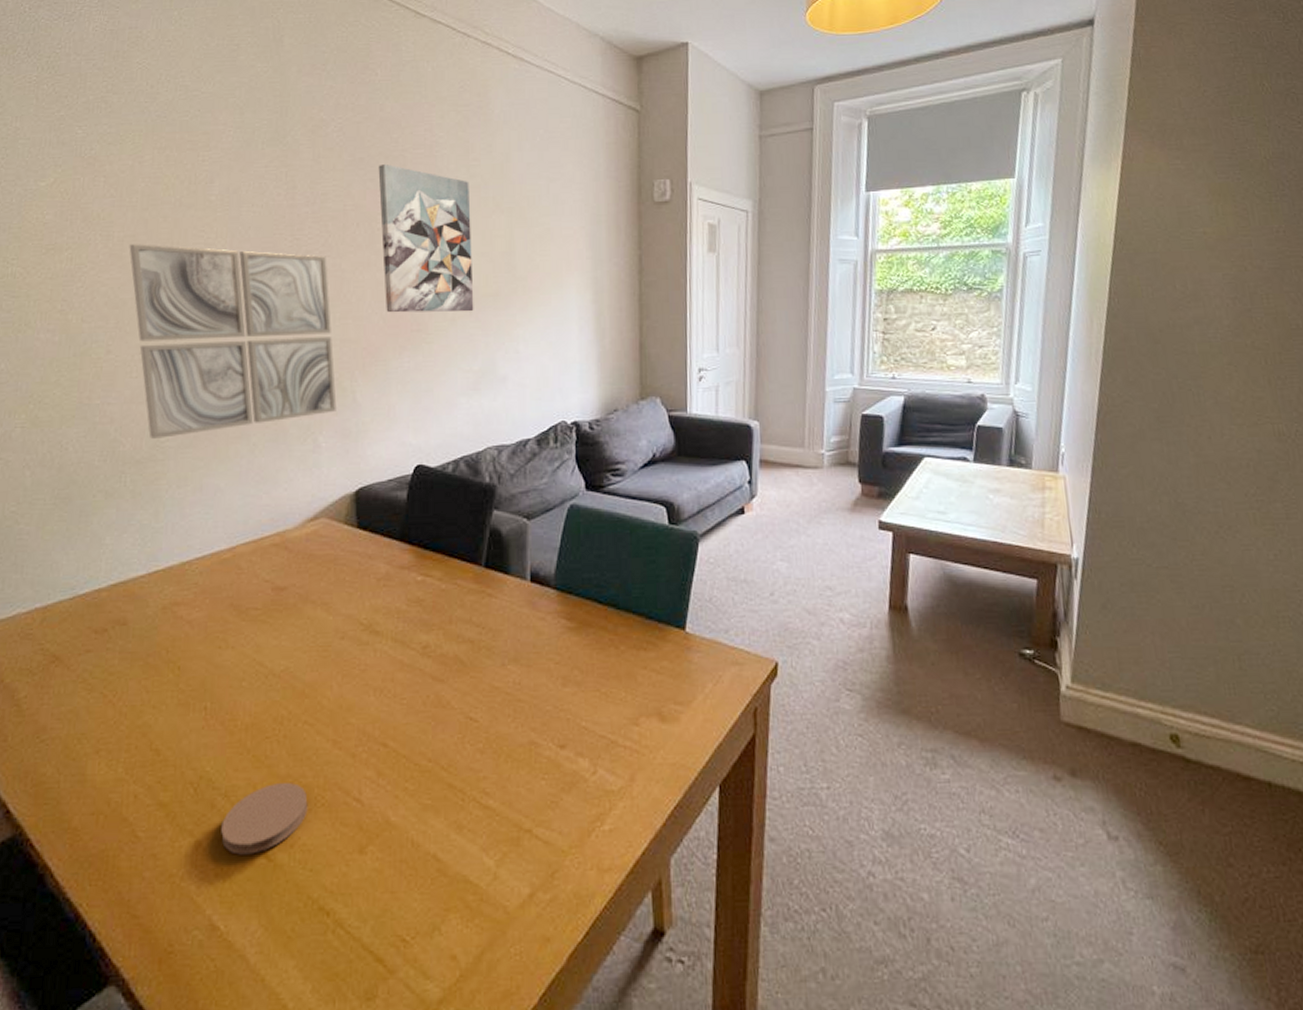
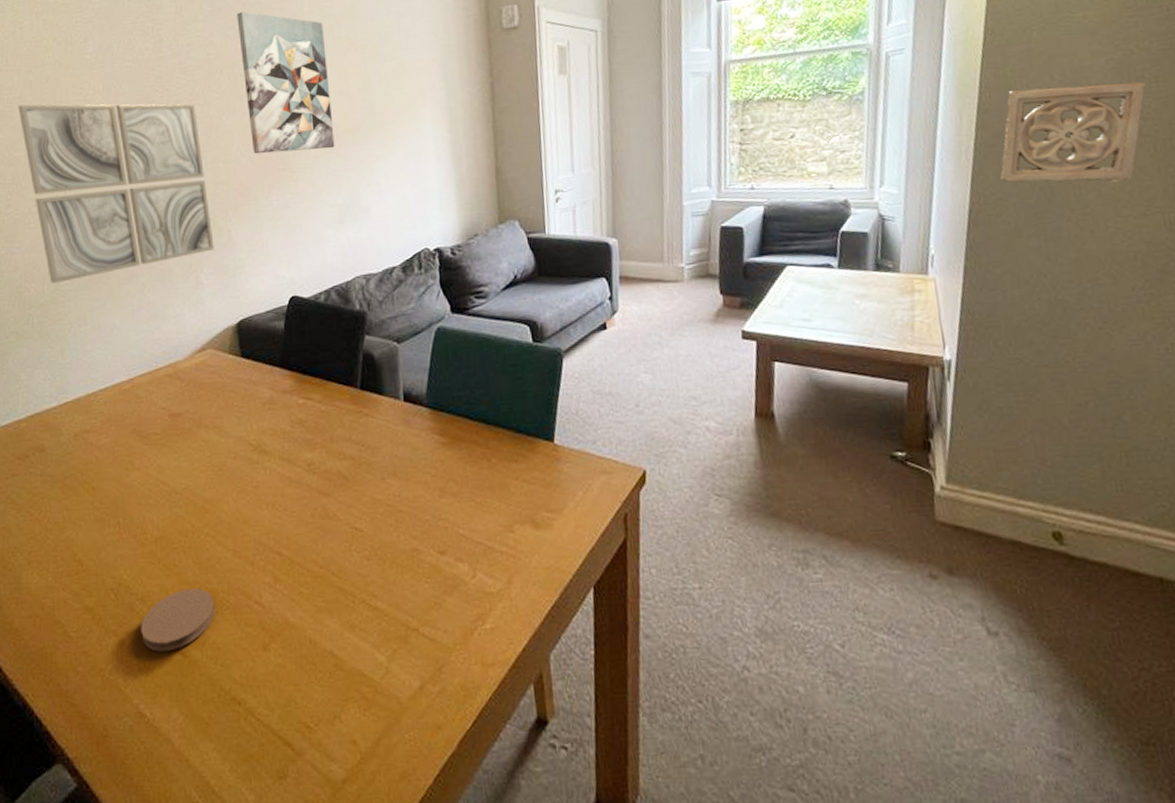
wall ornament: none [1126,297,1257,391] -> present [1000,82,1145,183]

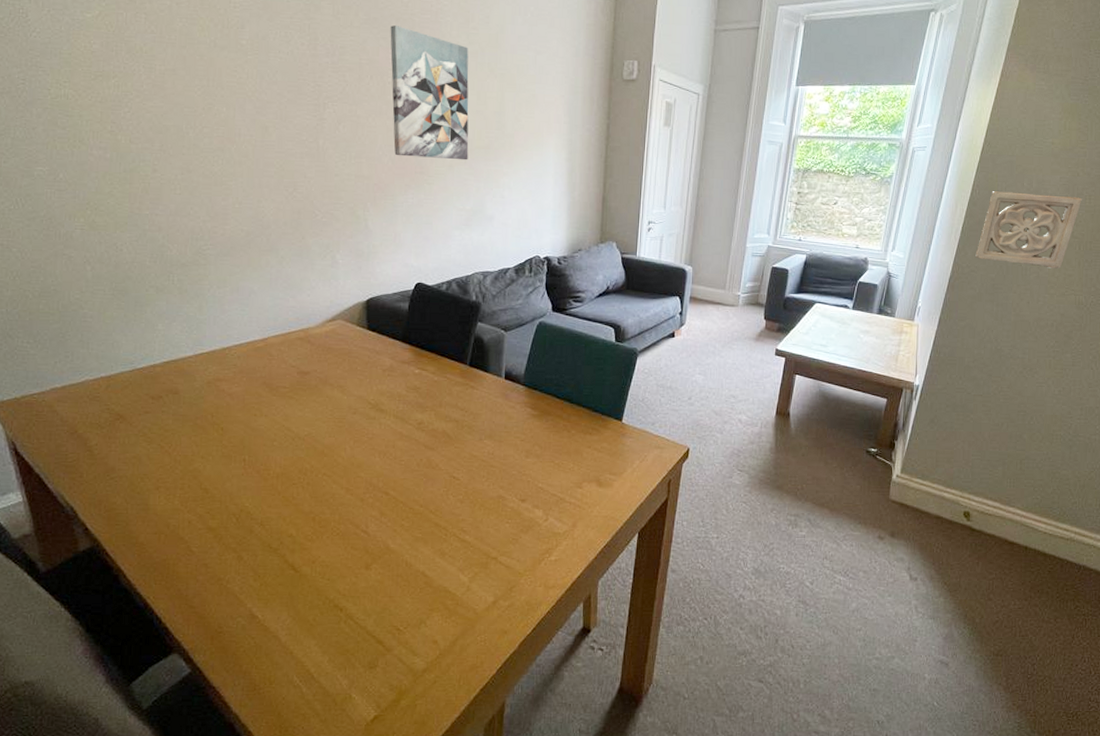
wall art: present [18,104,214,283] -> none [170,77,352,247]
coaster: present [141,588,215,652] -> none [258,517,326,567]

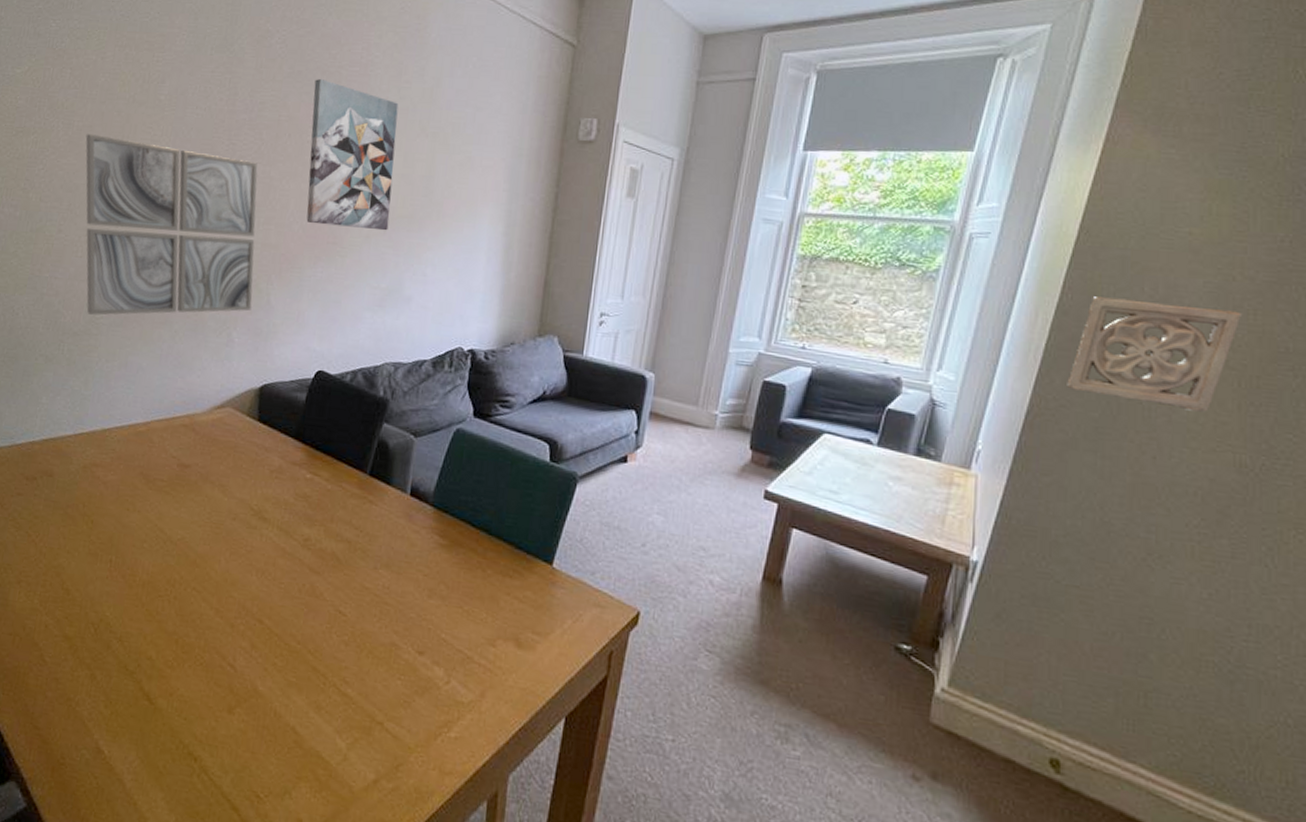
wall art: none [170,77,352,247] -> present [85,134,258,315]

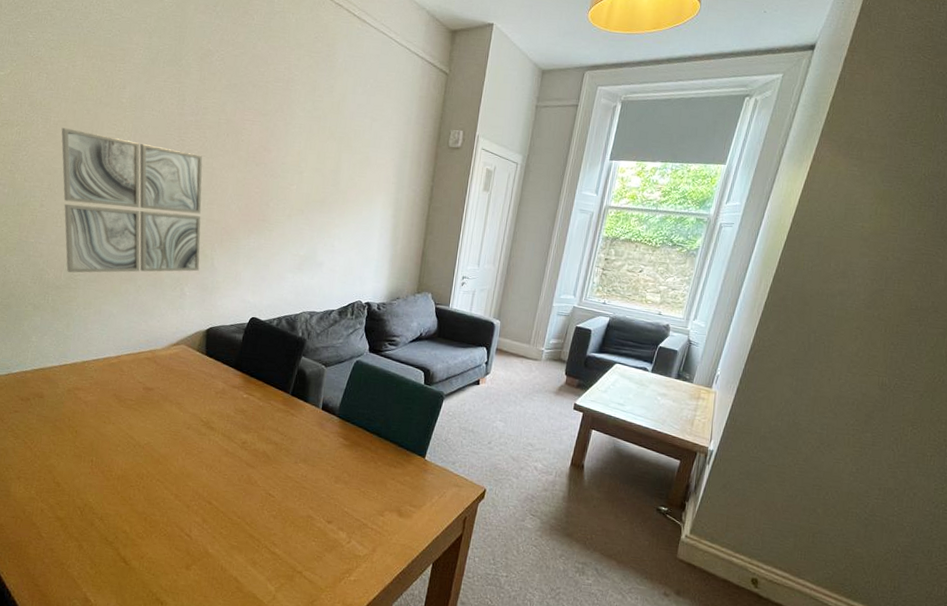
wall art: present [306,79,399,231] -> none [241,91,313,212]
wall ornament: present [1067,296,1242,412] -> none [777,269,891,349]

